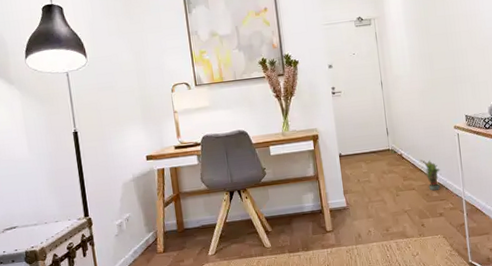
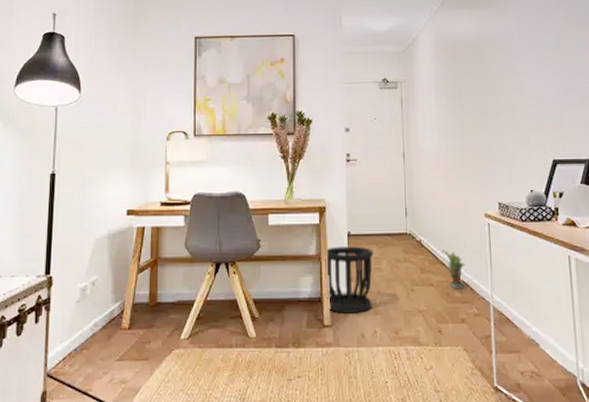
wastebasket: none [322,164,366,220] -> present [325,246,374,313]

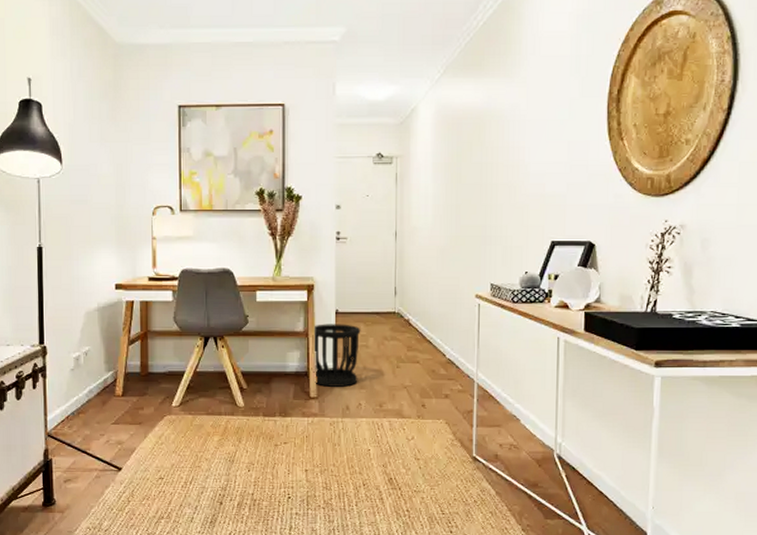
potted plant: present [441,250,465,290] -> none [429,329,452,367]

